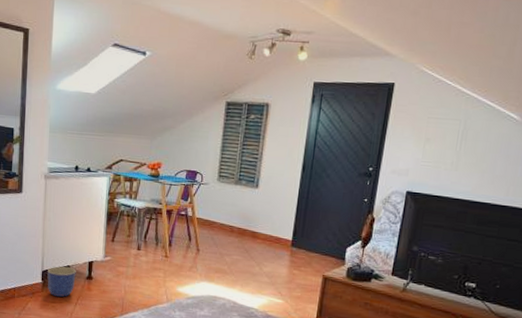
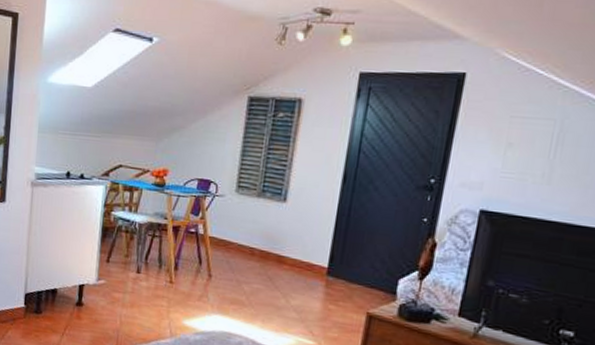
planter: present [47,266,76,298] -> none [30,289,64,326]

